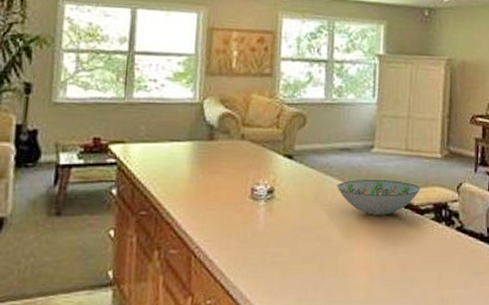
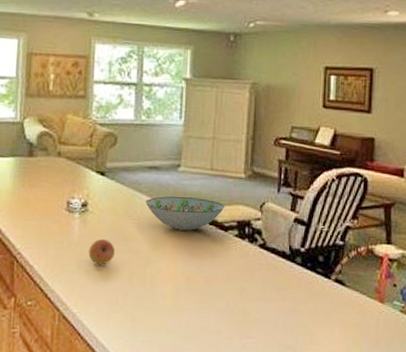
fruit: none [275,227,304,257] -> present [88,238,115,266]

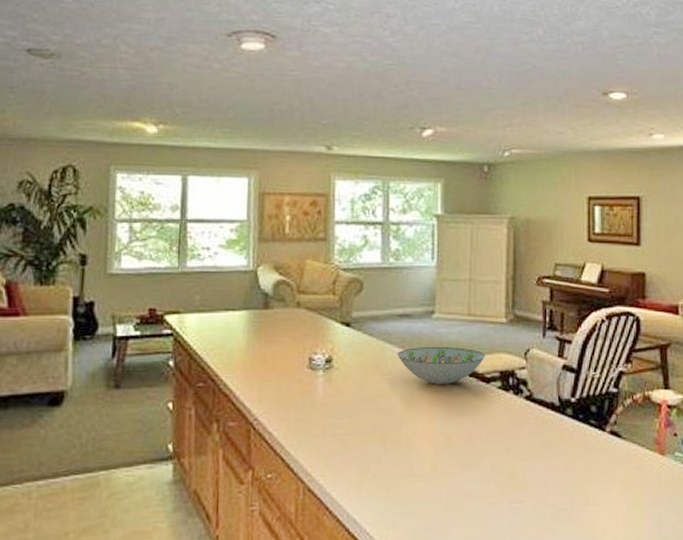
fruit: present [88,238,115,266] -> none [335,398,364,429]

